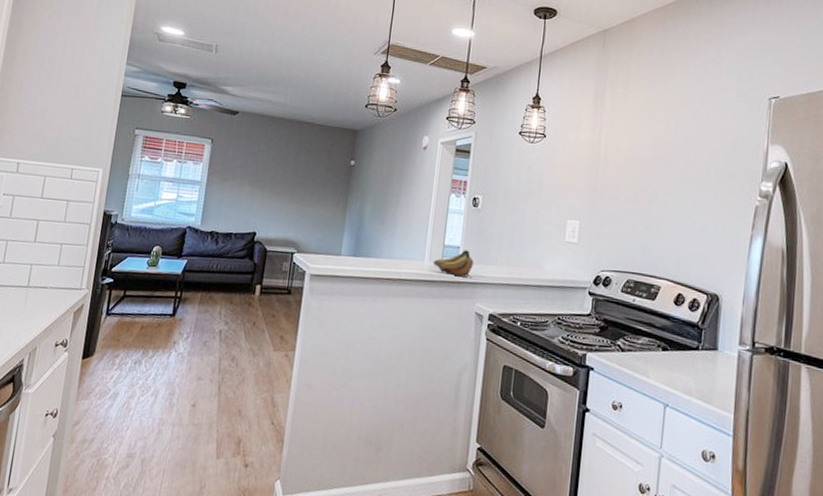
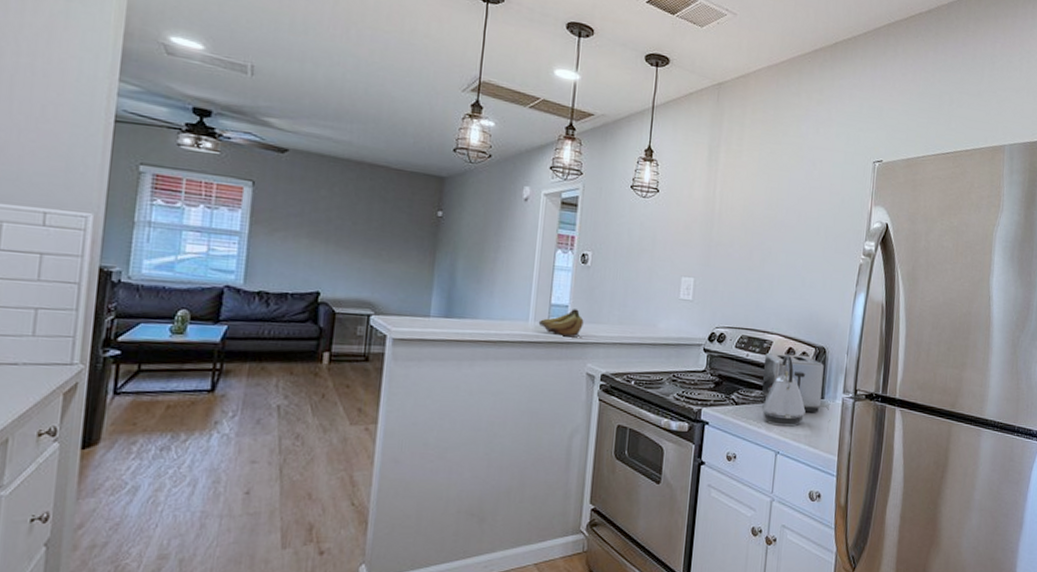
kettle: none [649,300,697,378] -> present [762,354,806,427]
toaster: none [650,298,717,364] -> present [762,352,824,412]

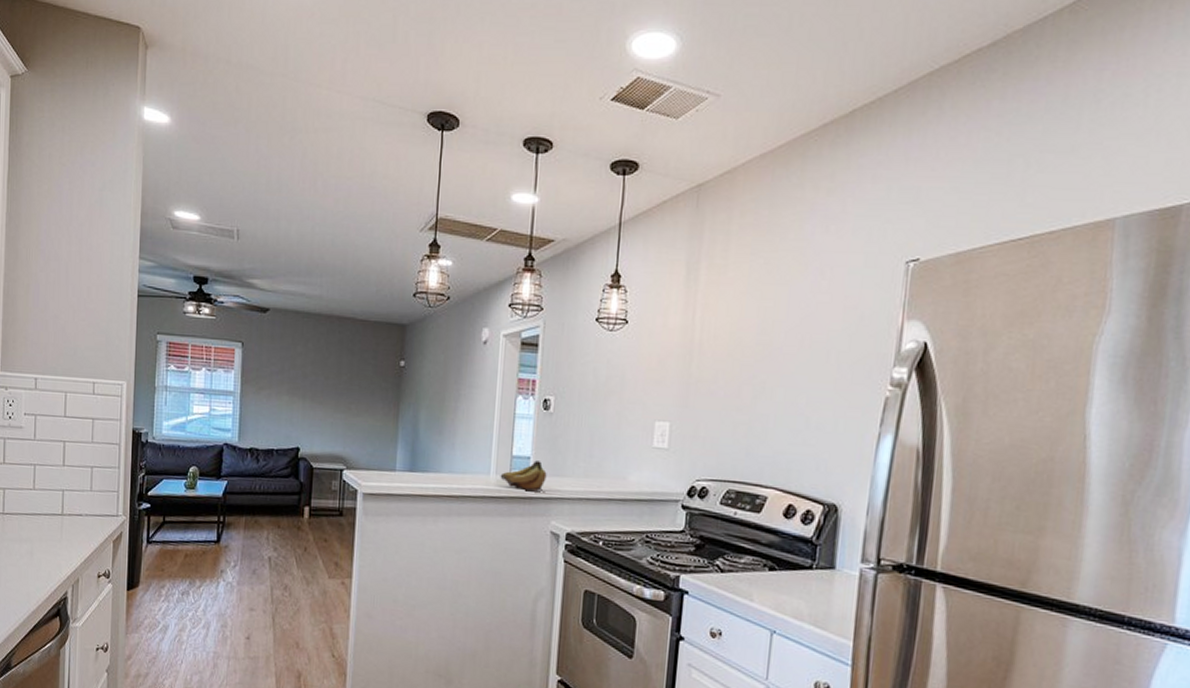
toaster: present [762,352,824,412] -> none [754,510,835,585]
kettle: present [762,354,806,427] -> none [754,512,810,601]

